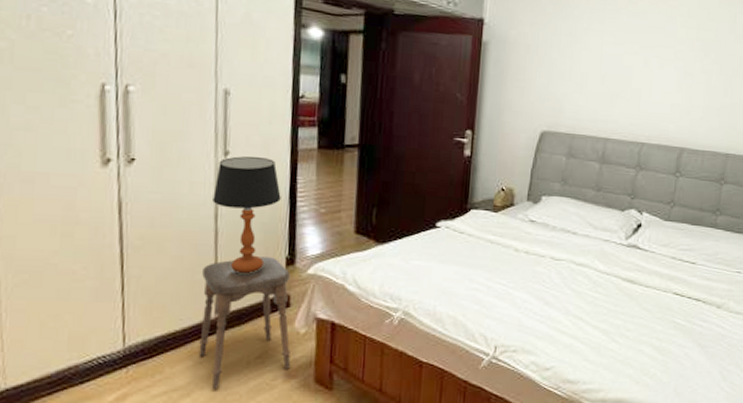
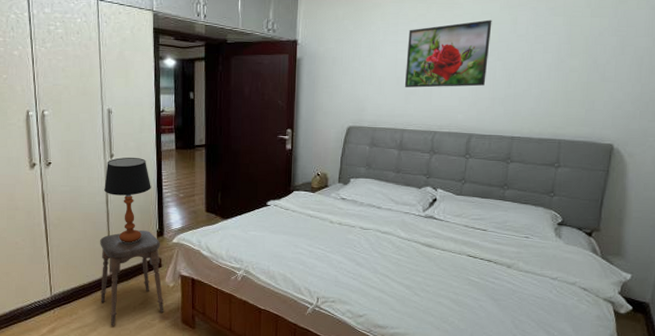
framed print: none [609,15,710,92] -> present [404,19,492,88]

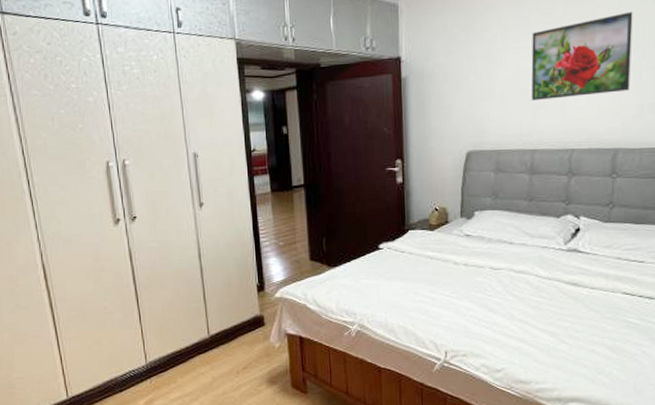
stool: present [100,230,164,326] -> none [195,286,271,395]
table lamp: present [104,157,151,243] -> none [195,204,247,300]

